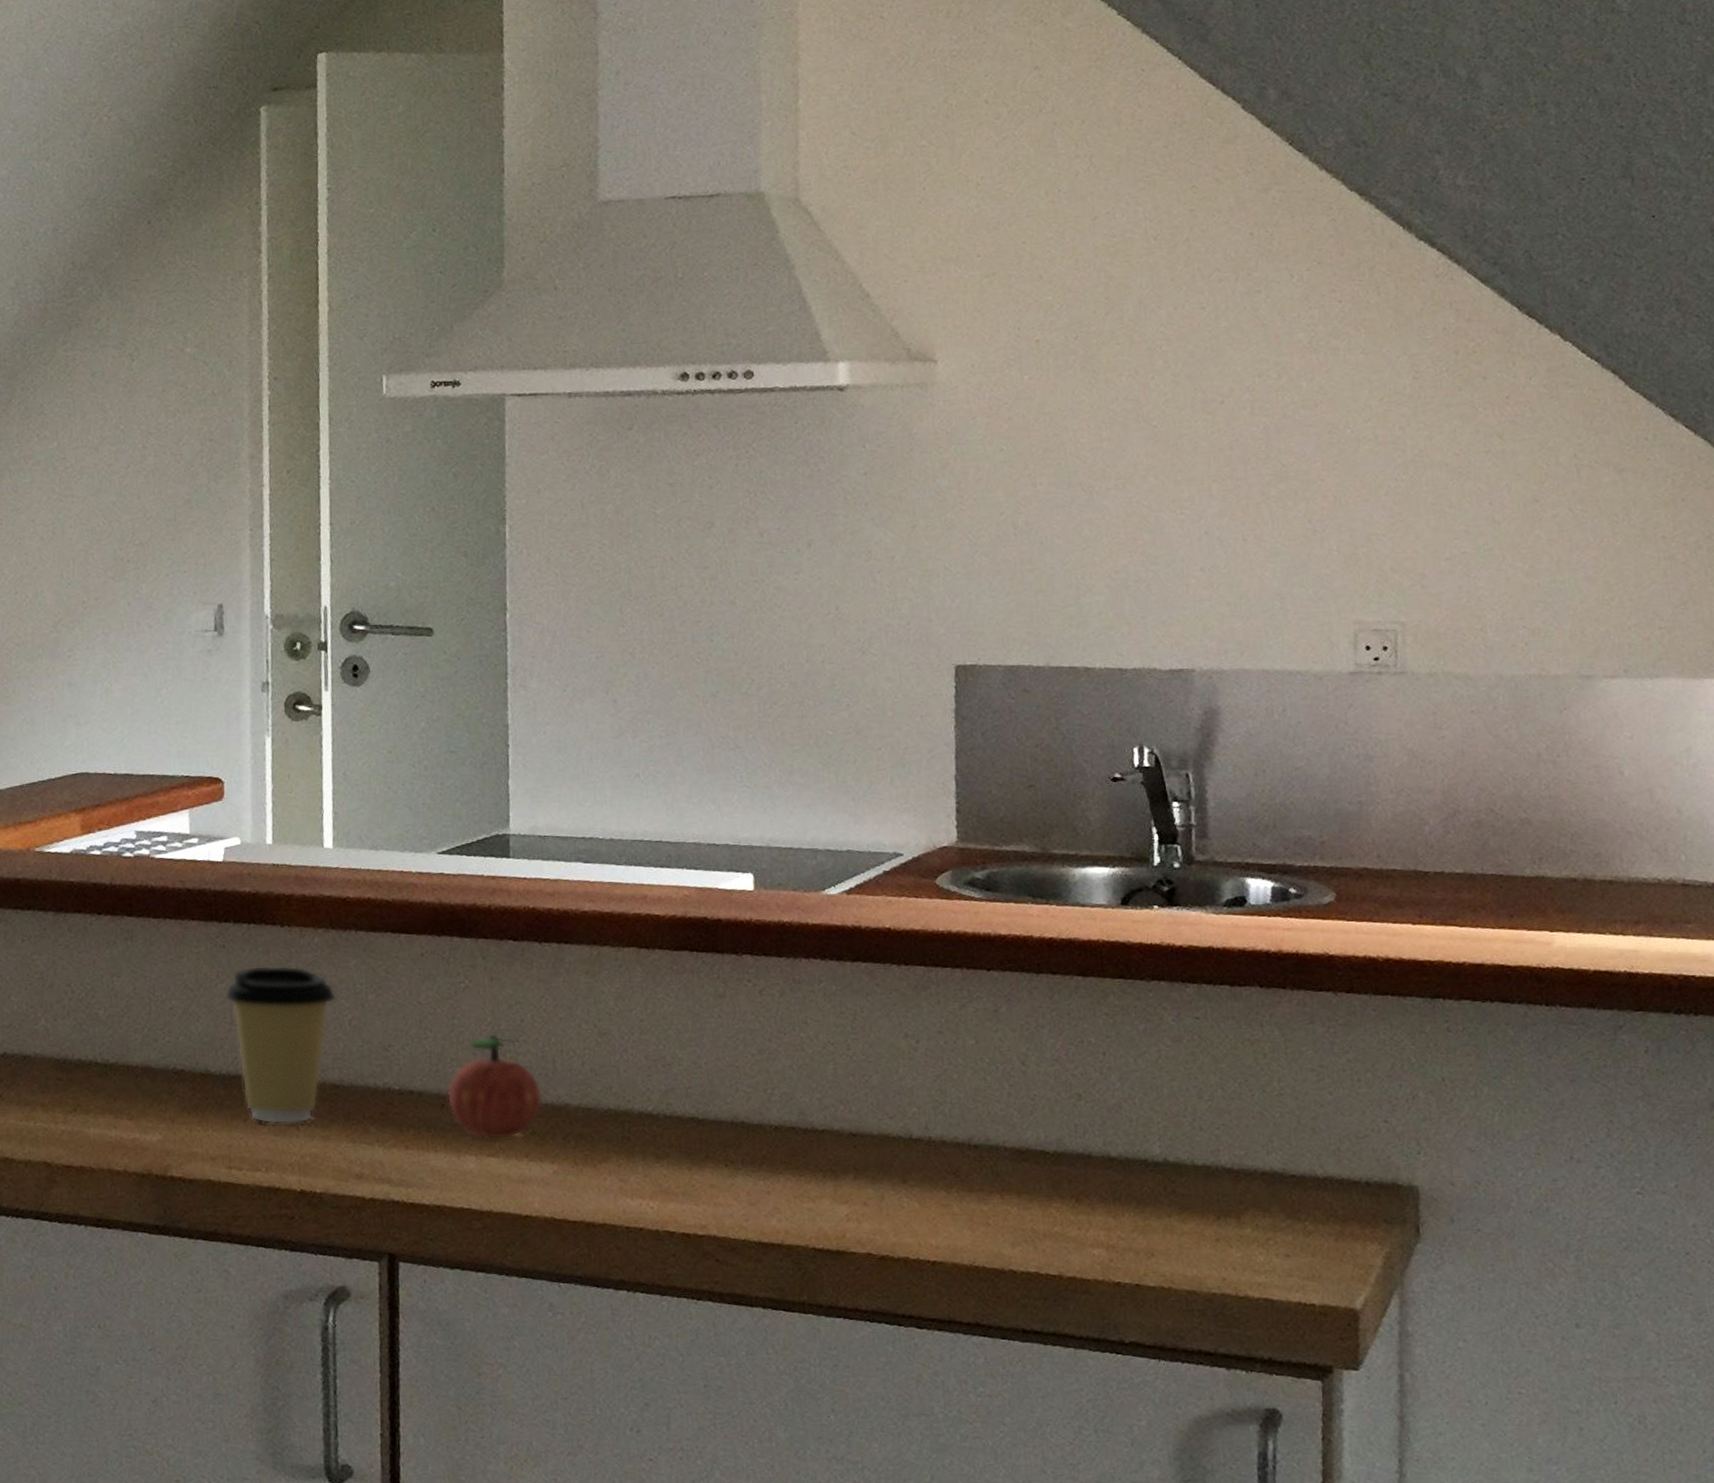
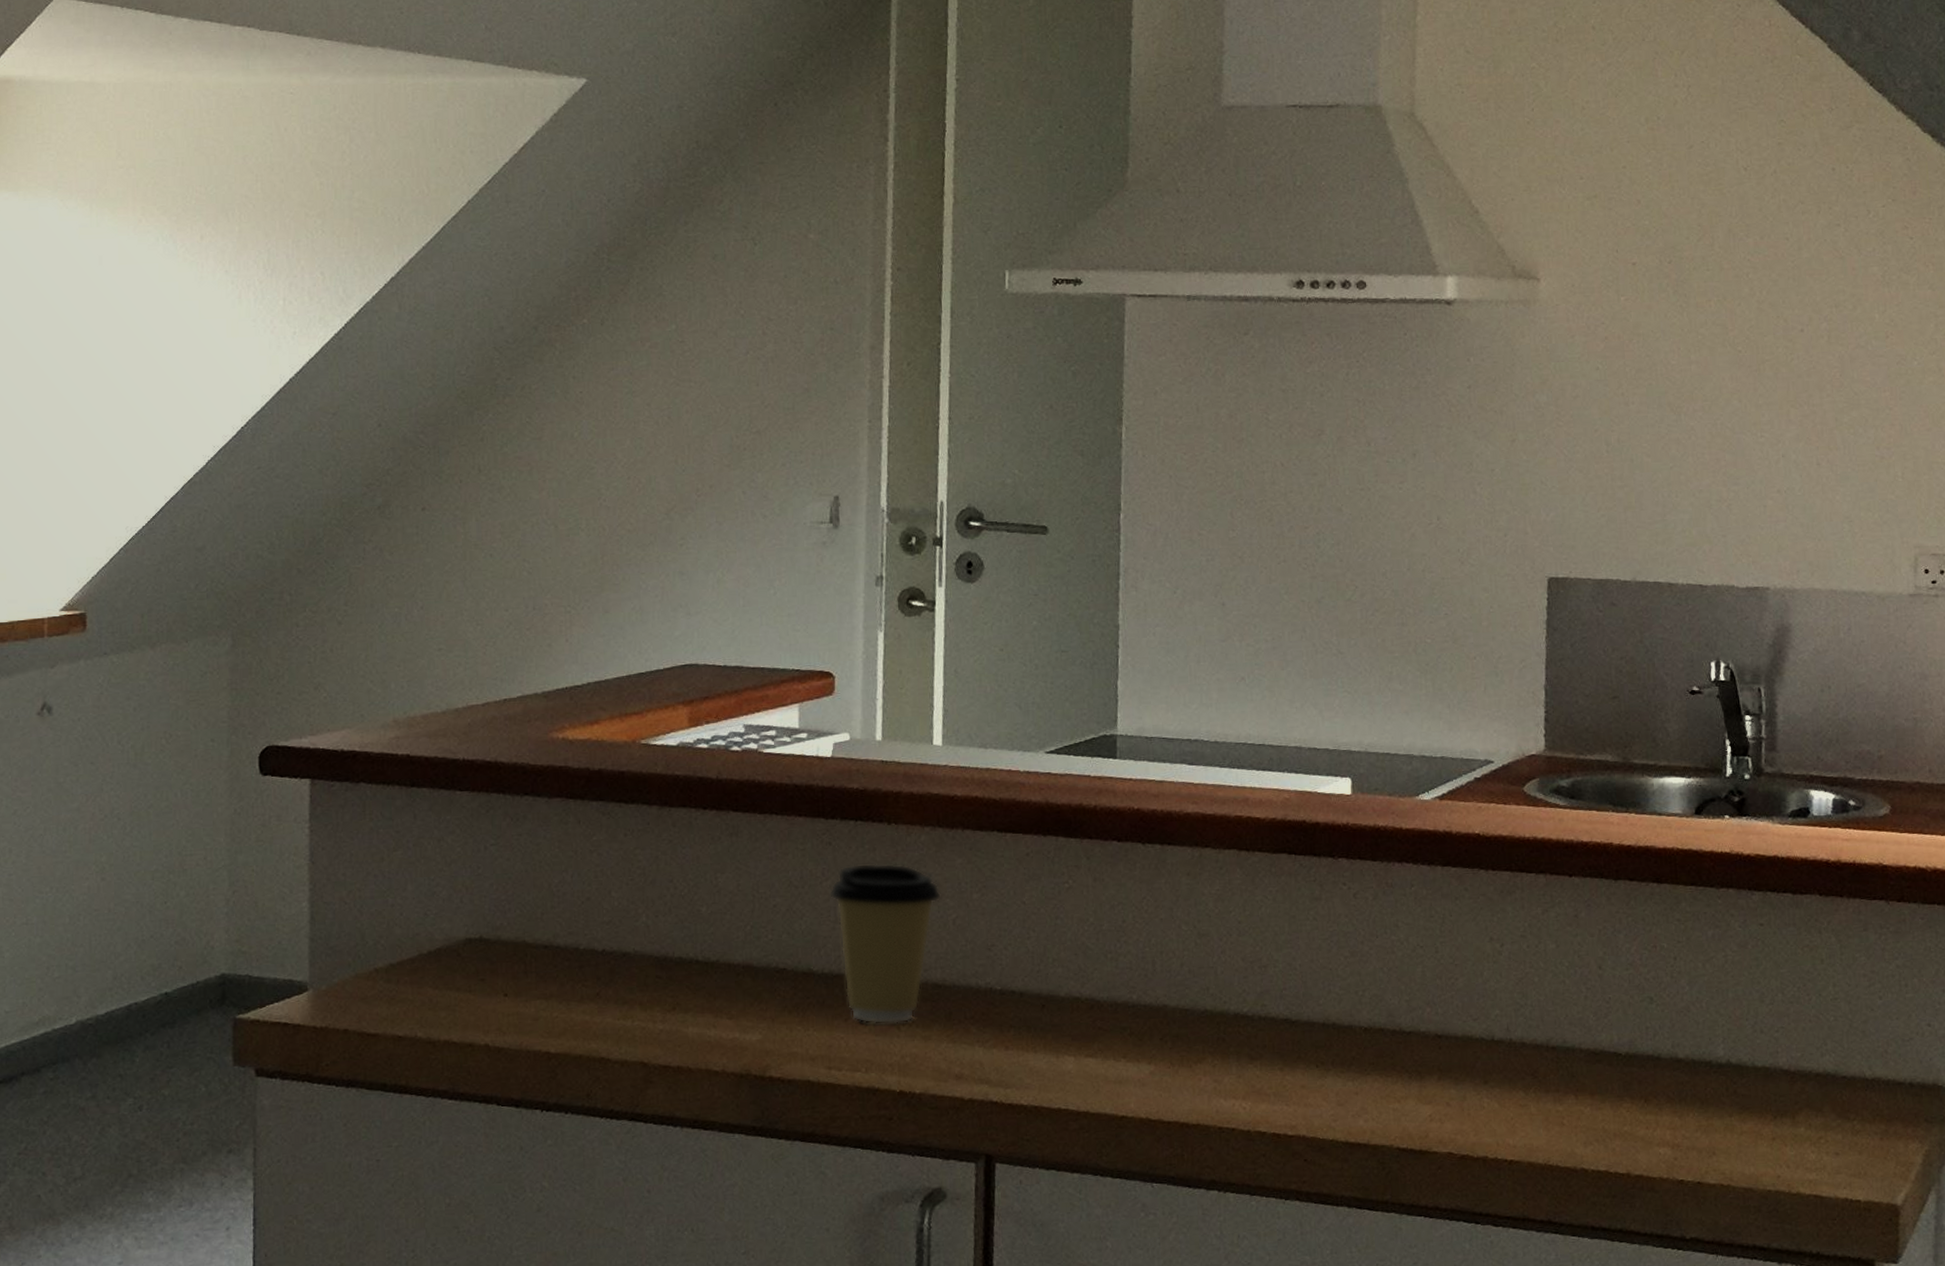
apple: present [446,1034,543,1140] -> none [1047,934,1142,1040]

